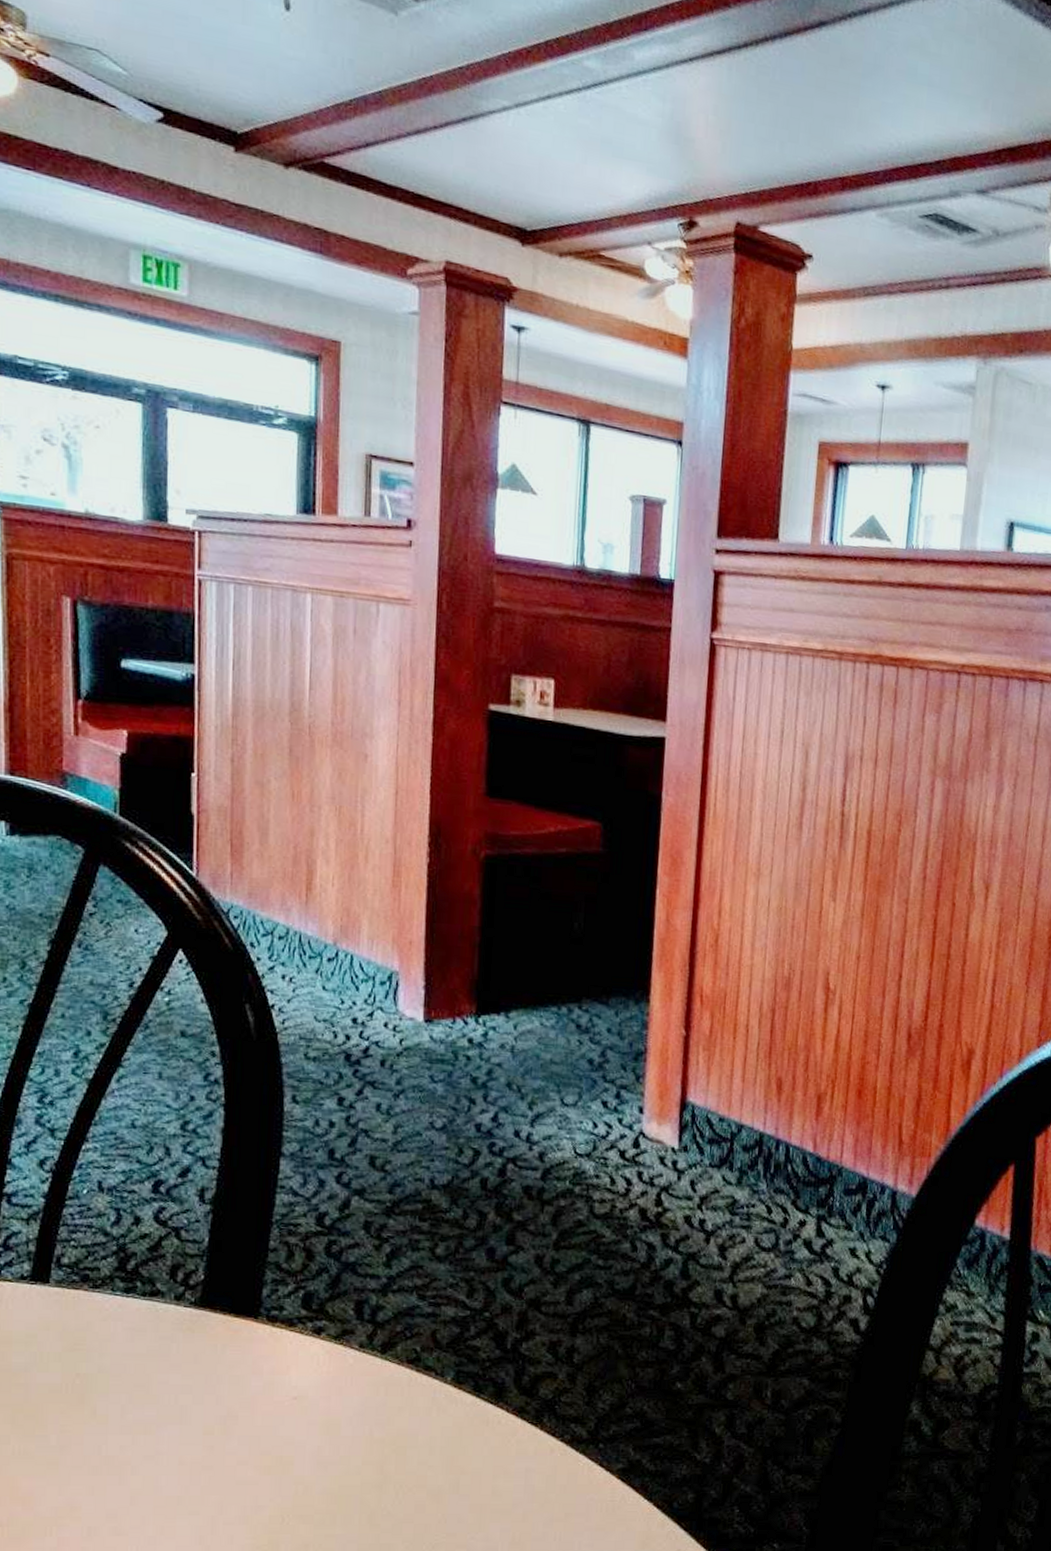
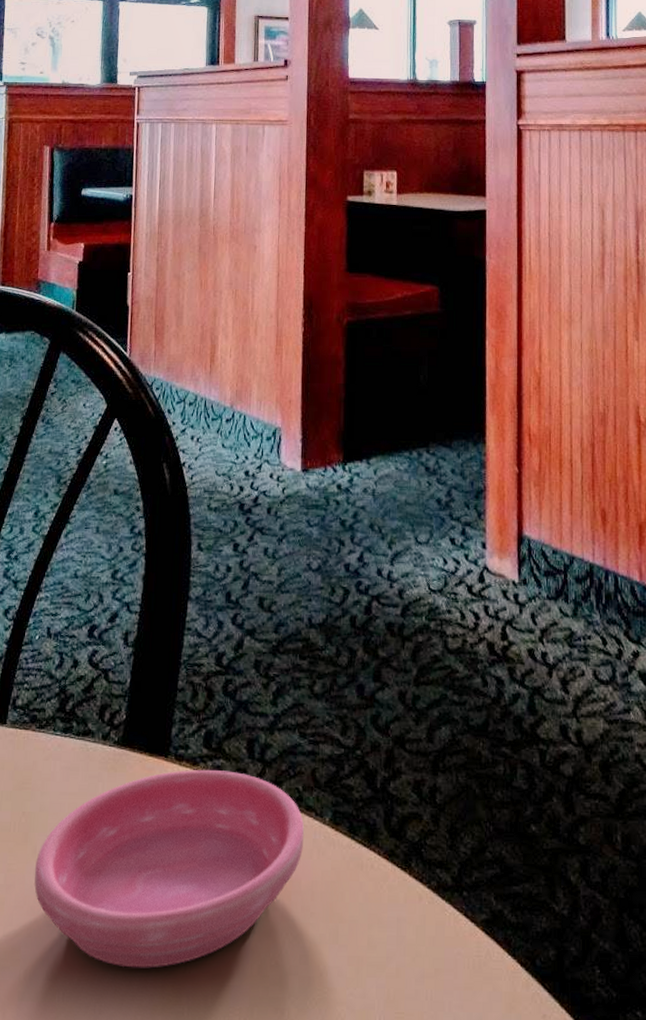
saucer: none [94,1330,423,1522] -> present [34,769,305,968]

